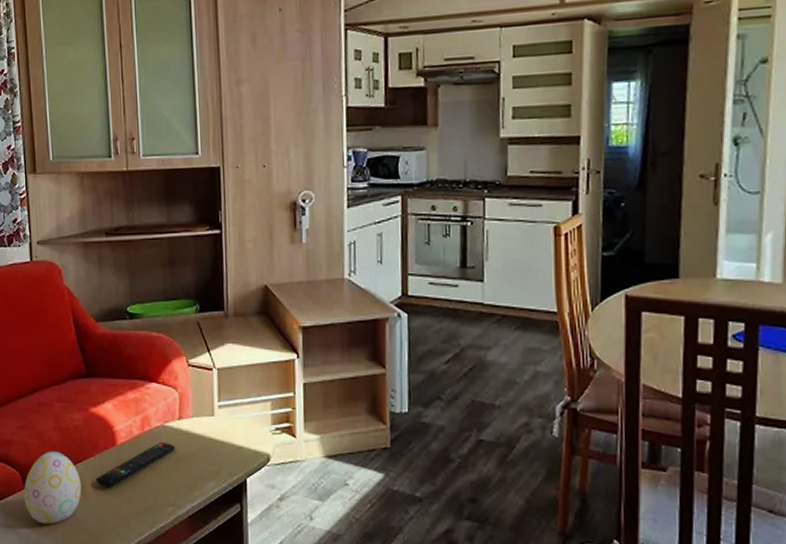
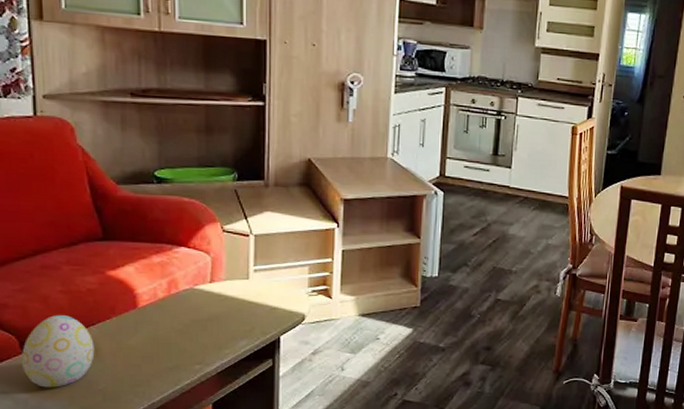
remote control: present [95,443,176,487] -> none [111,305,206,349]

